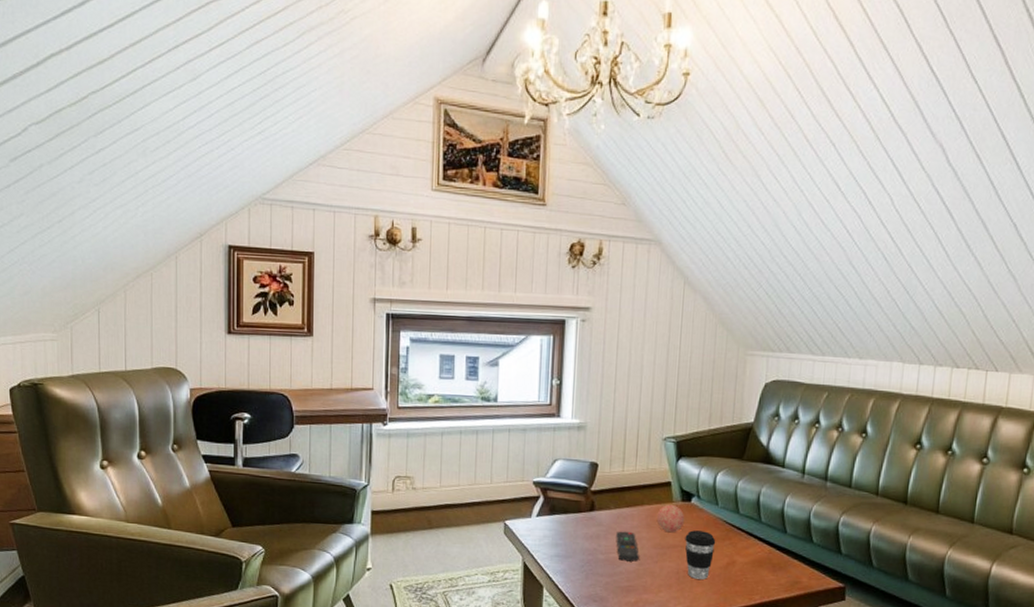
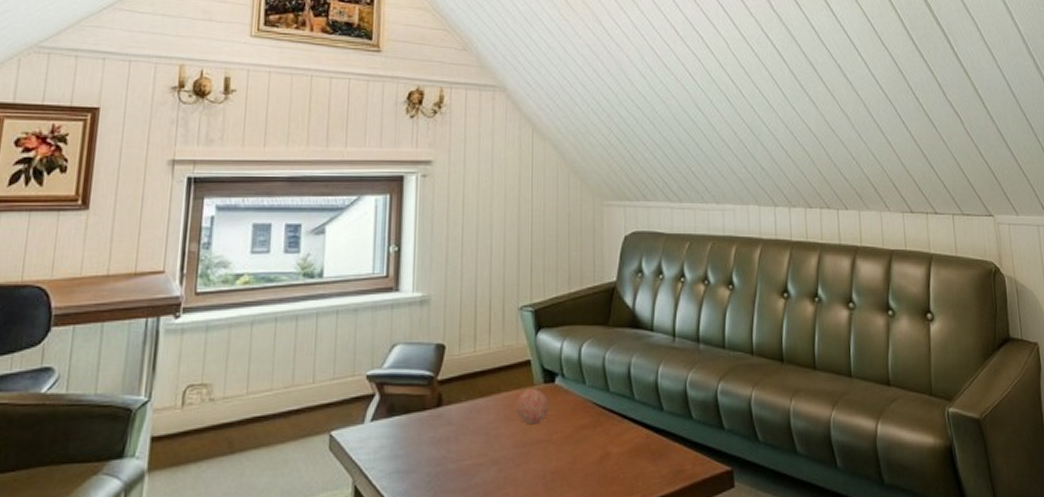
remote control: present [616,531,639,562] -> none [469,428,498,469]
coffee cup: present [685,530,716,580] -> none [551,418,586,482]

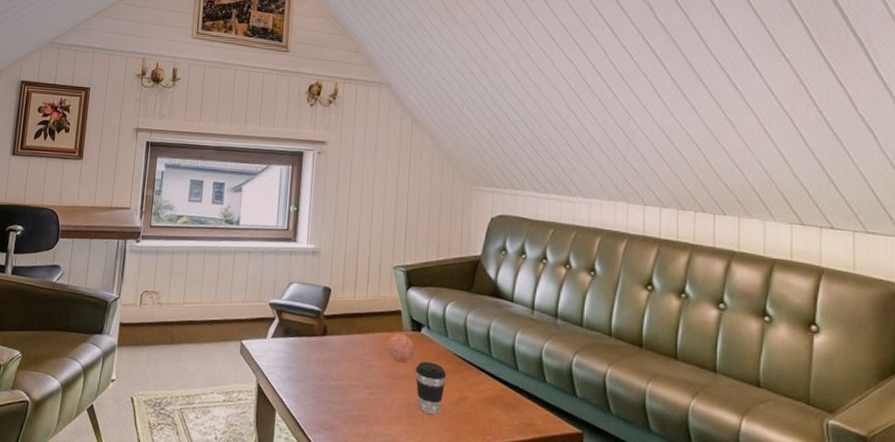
coffee cup: none [551,418,586,482] -> present [415,361,447,415]

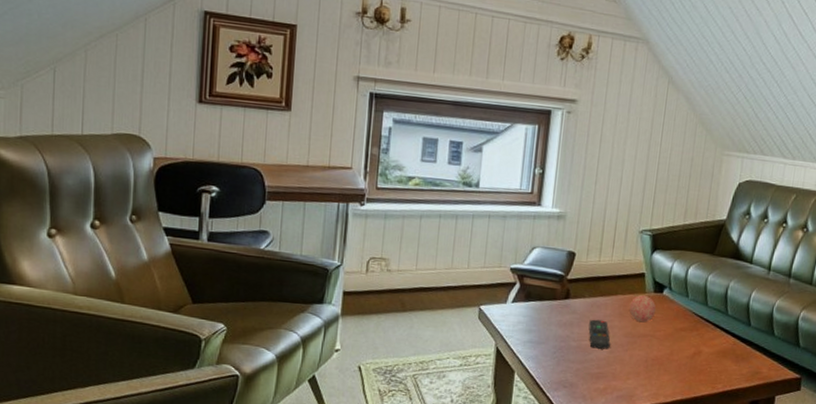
remote control: none [347,357,370,391] -> present [589,319,611,349]
coffee cup: present [415,361,447,415] -> none [654,320,685,368]

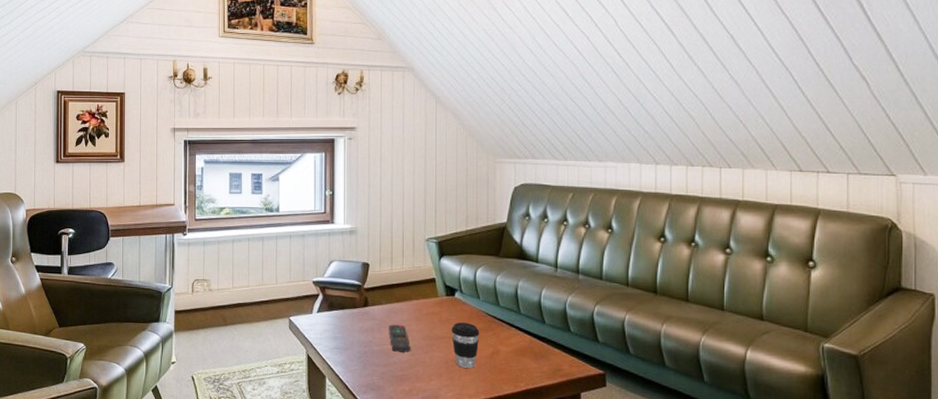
decorative ball: present [629,294,656,323] -> none [424,298,450,325]
coffee cup: none [654,320,685,368] -> present [451,322,480,368]

